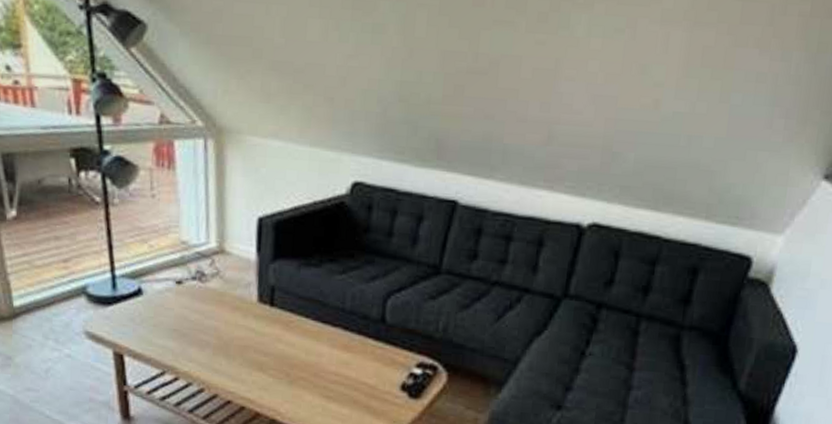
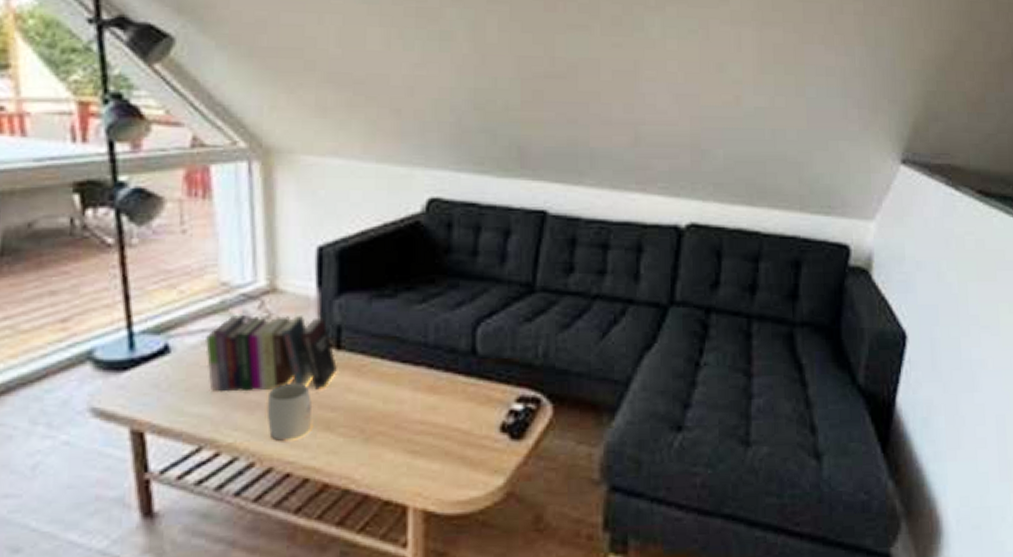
books: none [168,269,270,339] -> present [204,314,337,392]
mug: none [214,329,250,375] -> present [266,382,313,441]

